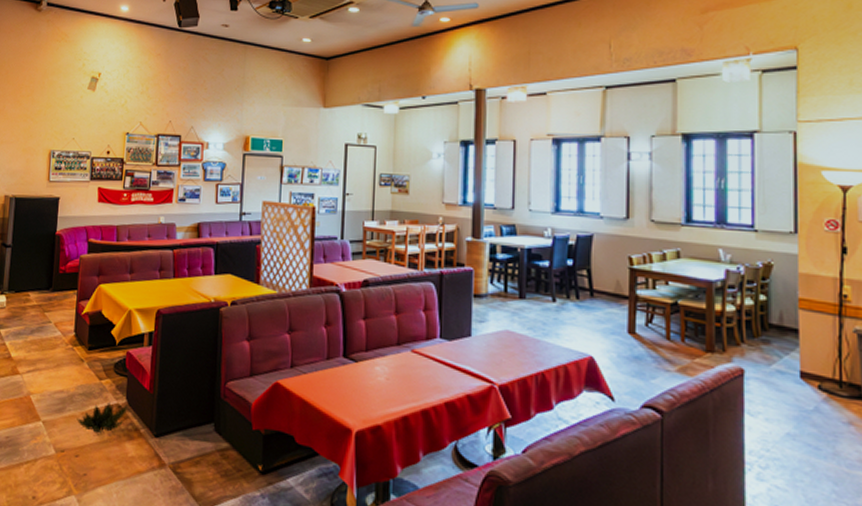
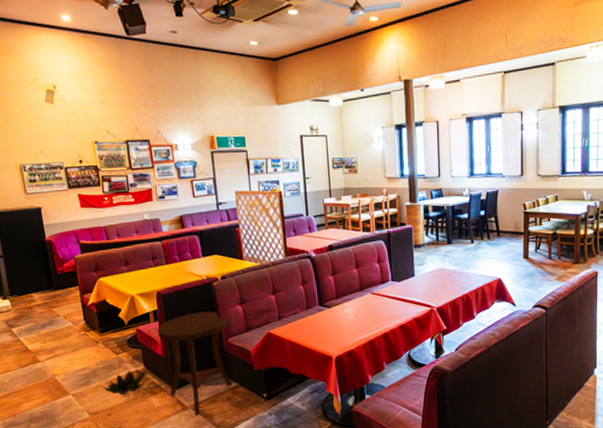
side table: none [148,342,231,478] -> present [157,311,233,415]

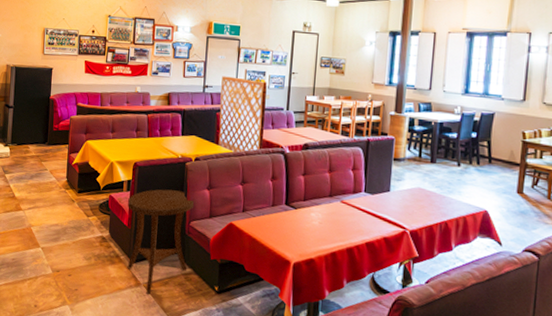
decorative plant: present [102,369,147,395] -> none [69,234,111,258]

